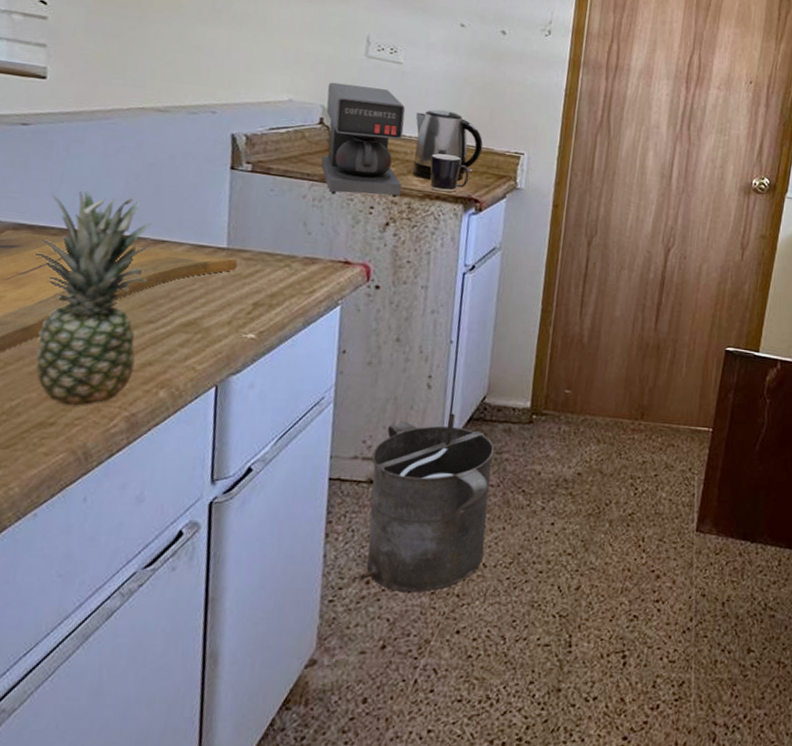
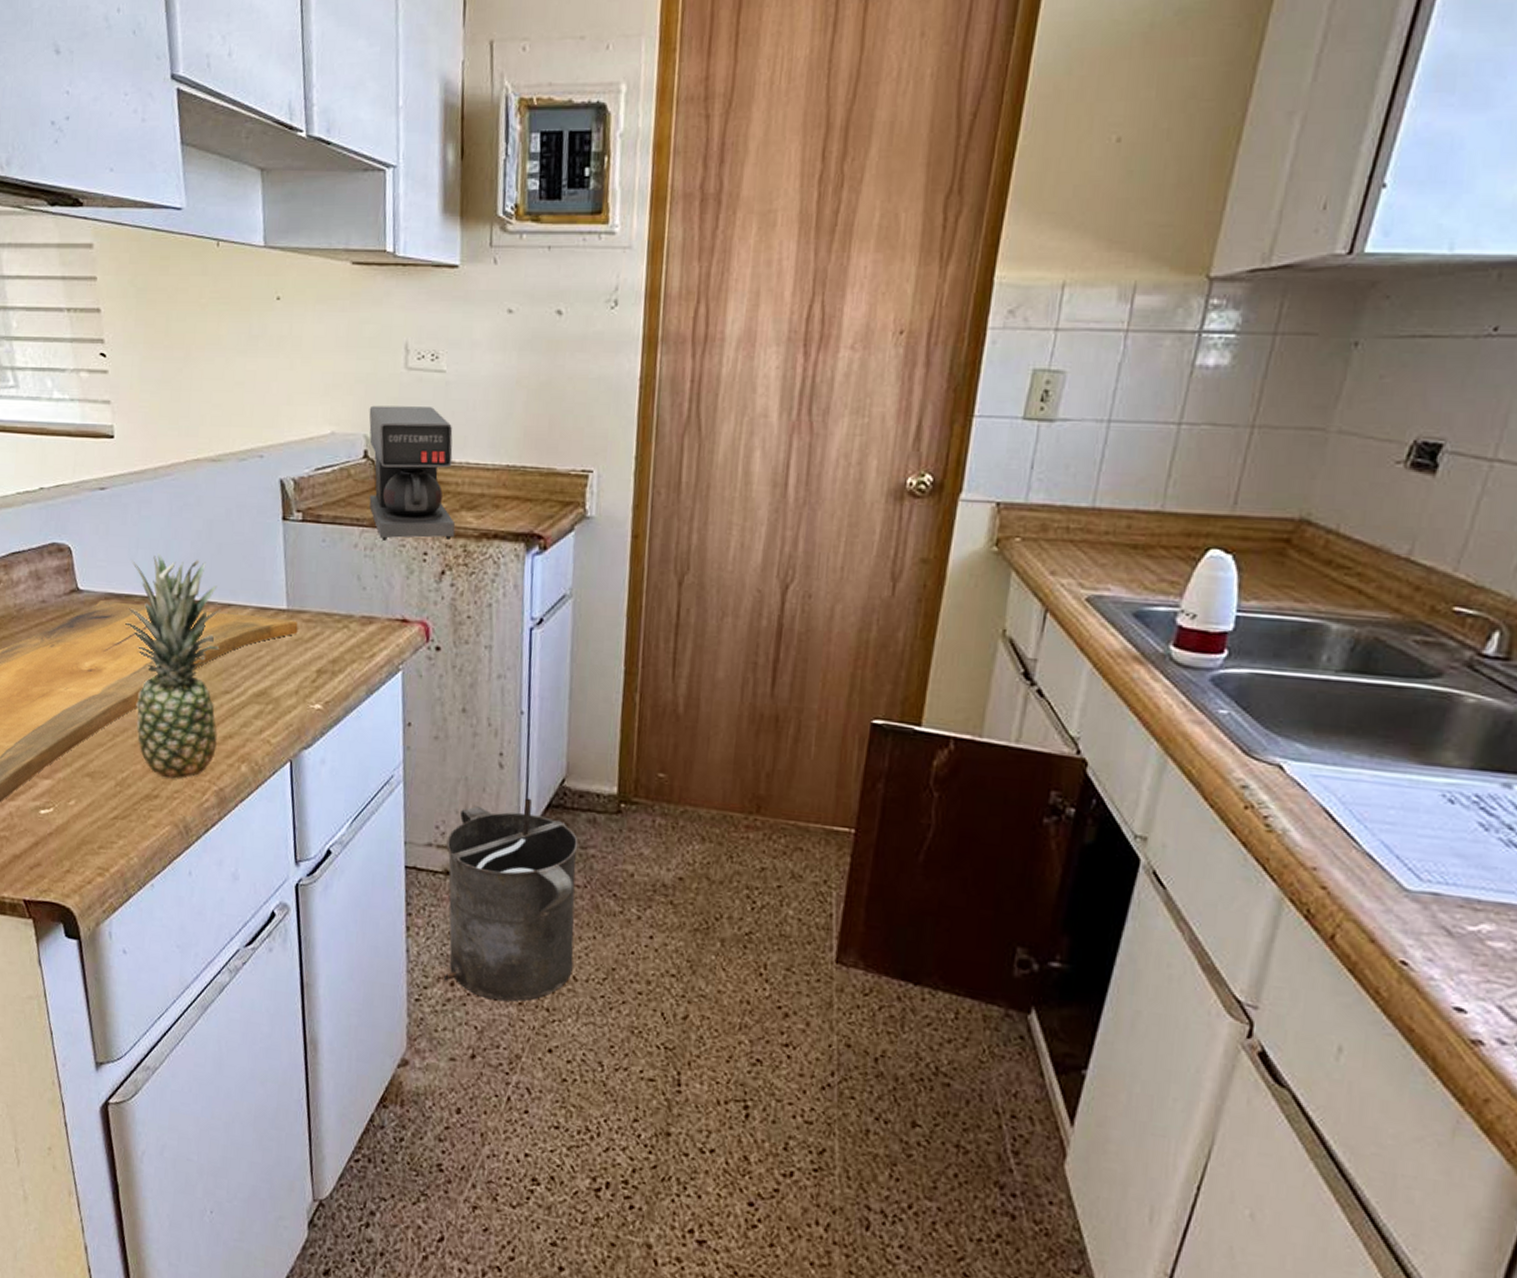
kettle: present [412,109,483,182] -> none [464,424,544,516]
mug: present [430,153,470,193] -> none [484,480,530,529]

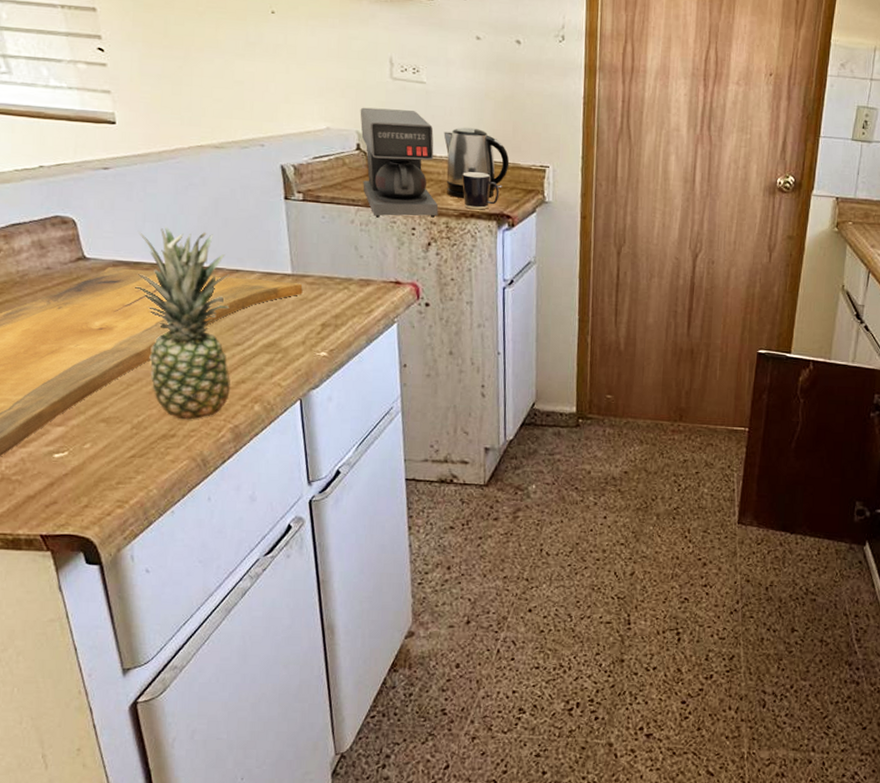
bucket: present [443,798,579,1002] -> none [440,419,547,577]
kettle: none [464,424,544,516] -> present [443,127,510,199]
mug: none [484,480,530,529] -> present [461,171,500,210]

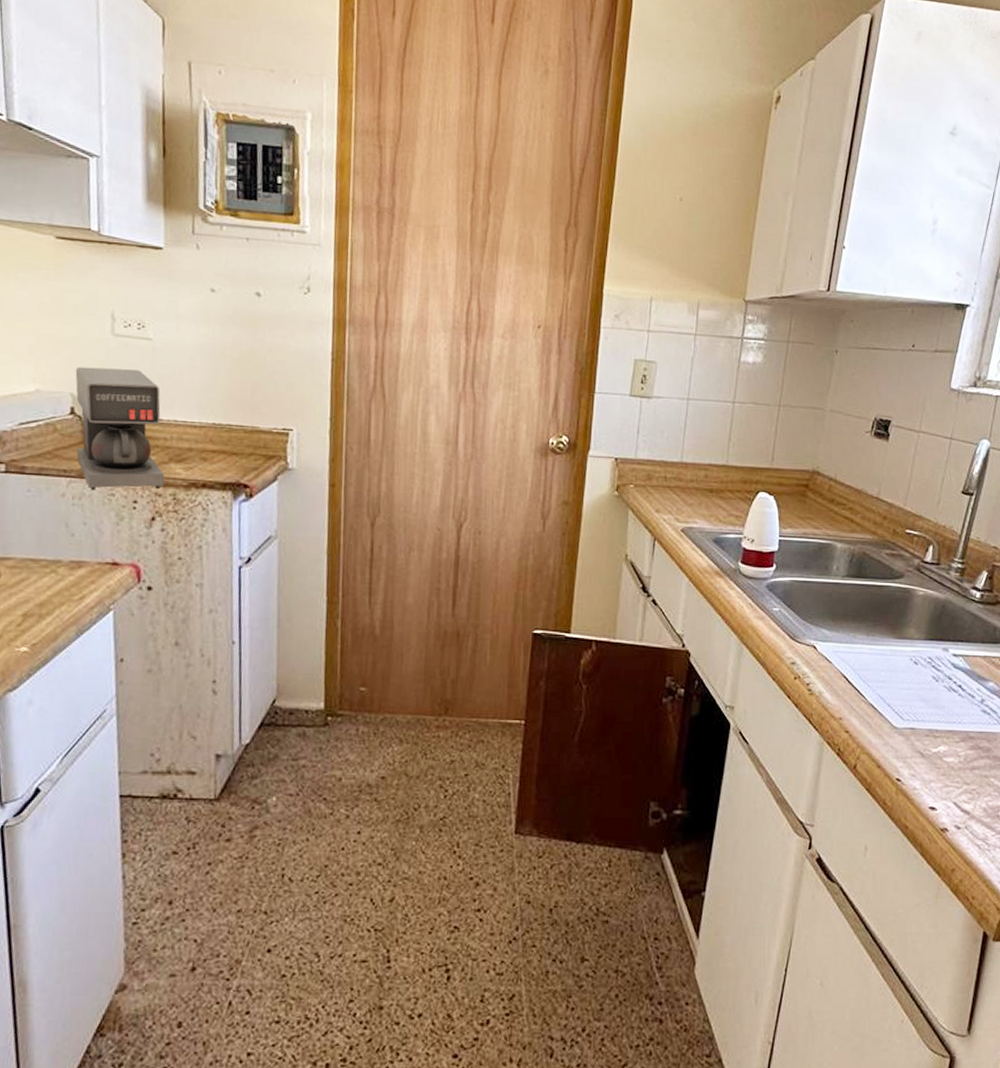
kettle: present [443,127,510,199] -> none [172,387,248,467]
mug: present [461,171,500,210] -> none [191,436,236,479]

